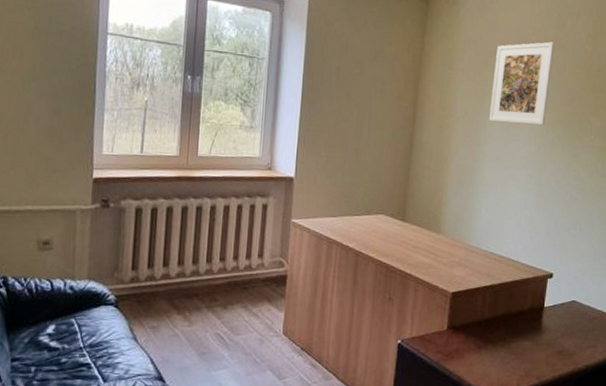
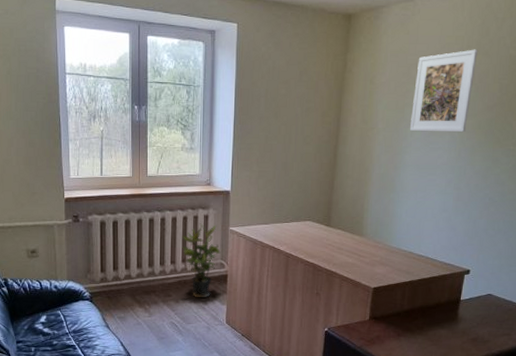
potted plant: none [235,213,280,304] -> present [182,223,221,298]

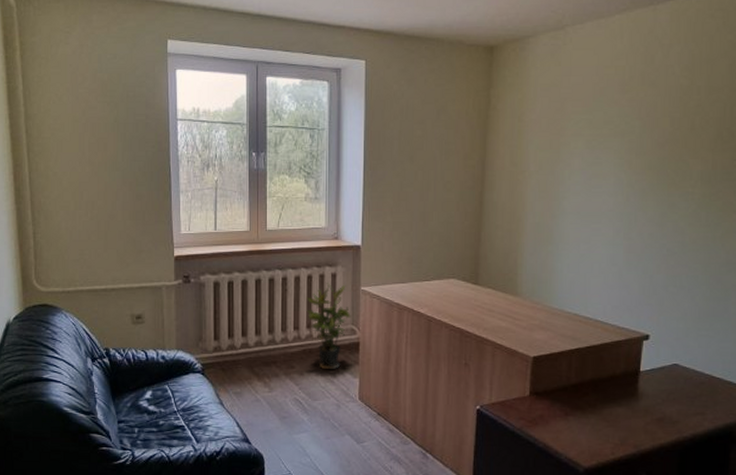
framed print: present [409,49,478,133] -> none [566,80,642,174]

